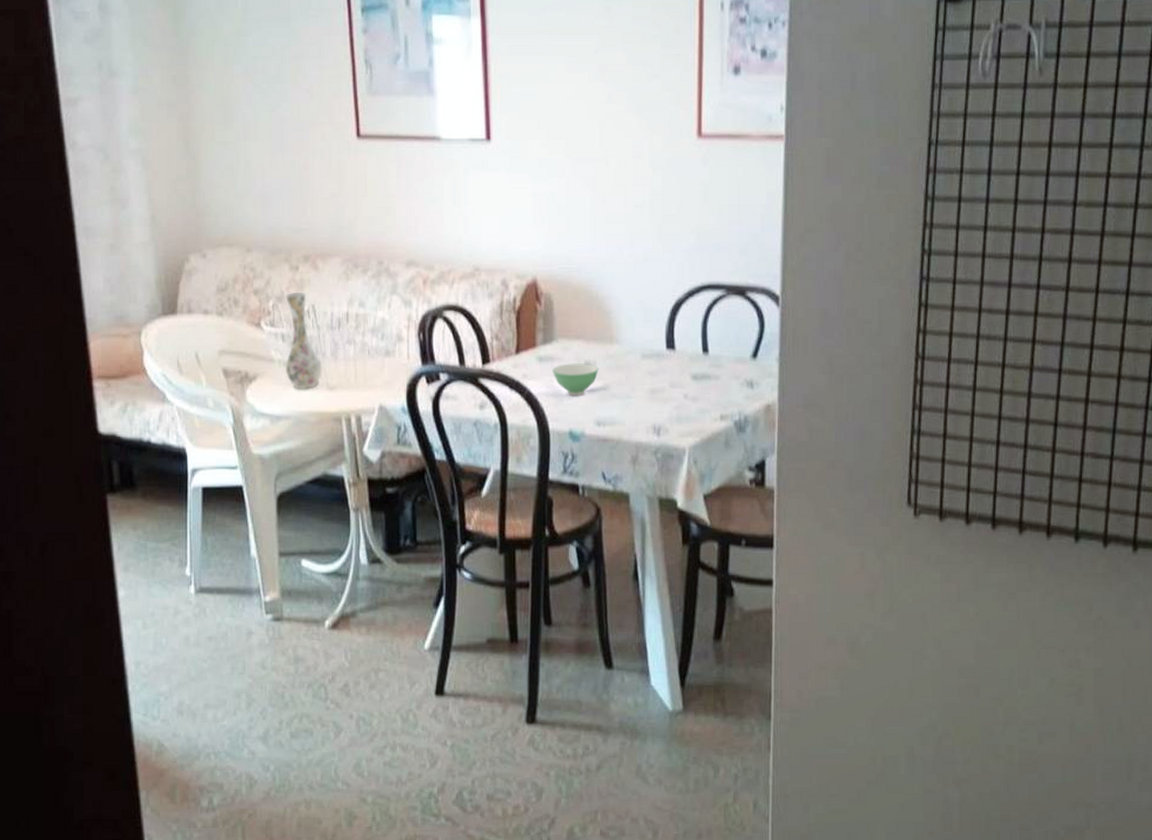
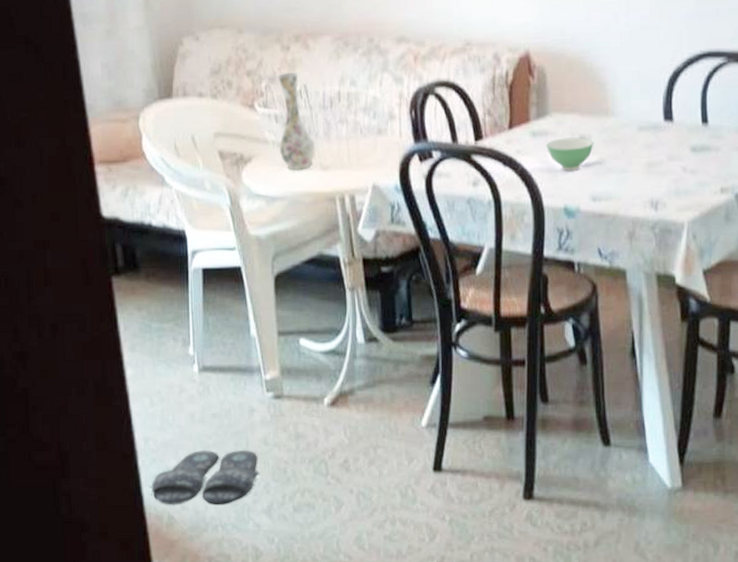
slippers: none [142,673,256,733] -> present [152,449,260,505]

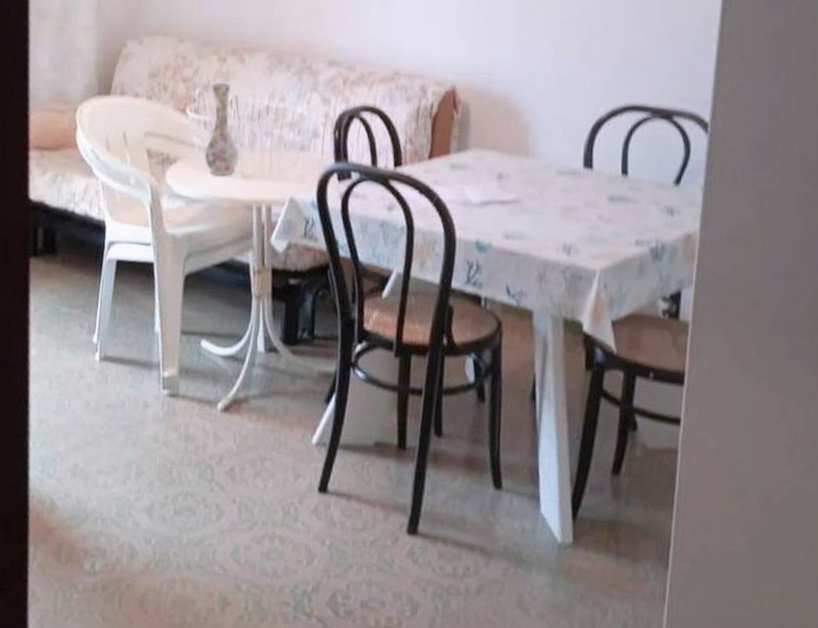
slippers: present [152,449,260,505] -> none [38,439,146,497]
bowl: present [545,137,594,172] -> none [463,173,512,207]

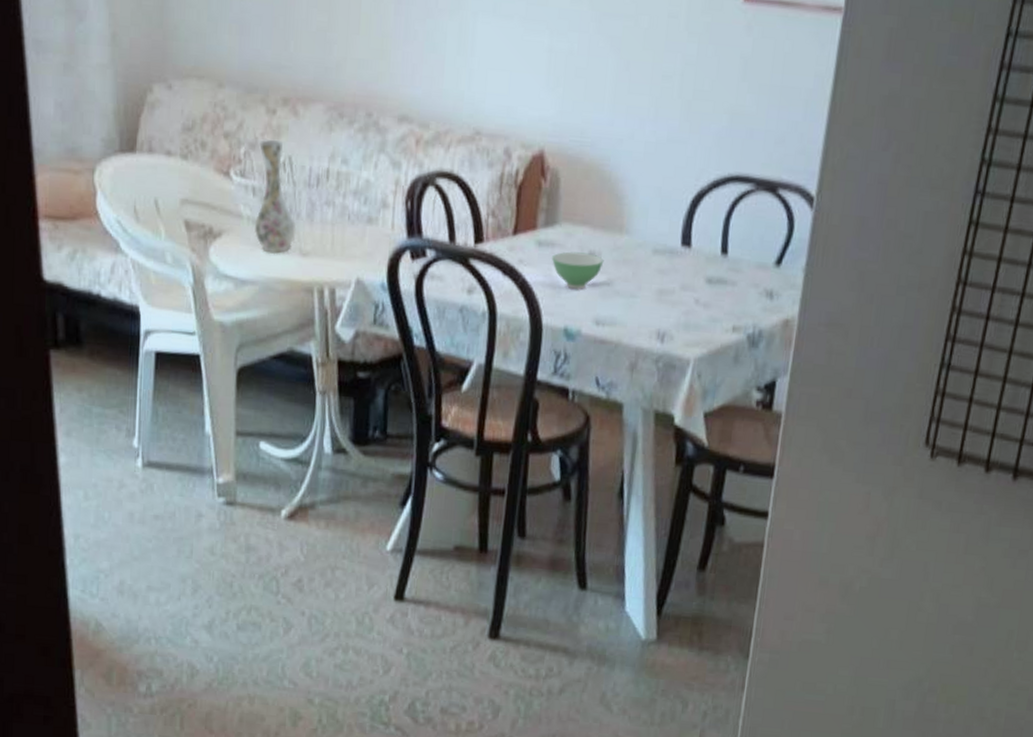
bowl: none [463,173,512,207] -> present [551,251,604,290]

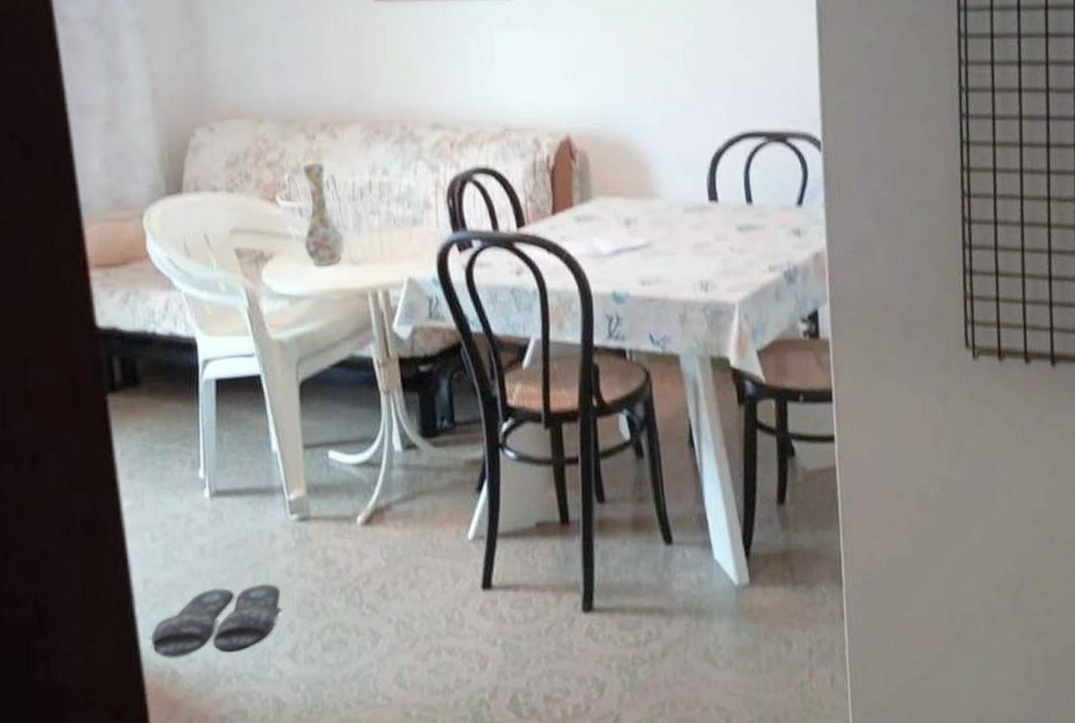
slippers: none [79,553,203,615] -> present [151,583,283,658]
bowl: present [551,251,604,290] -> none [590,221,640,256]

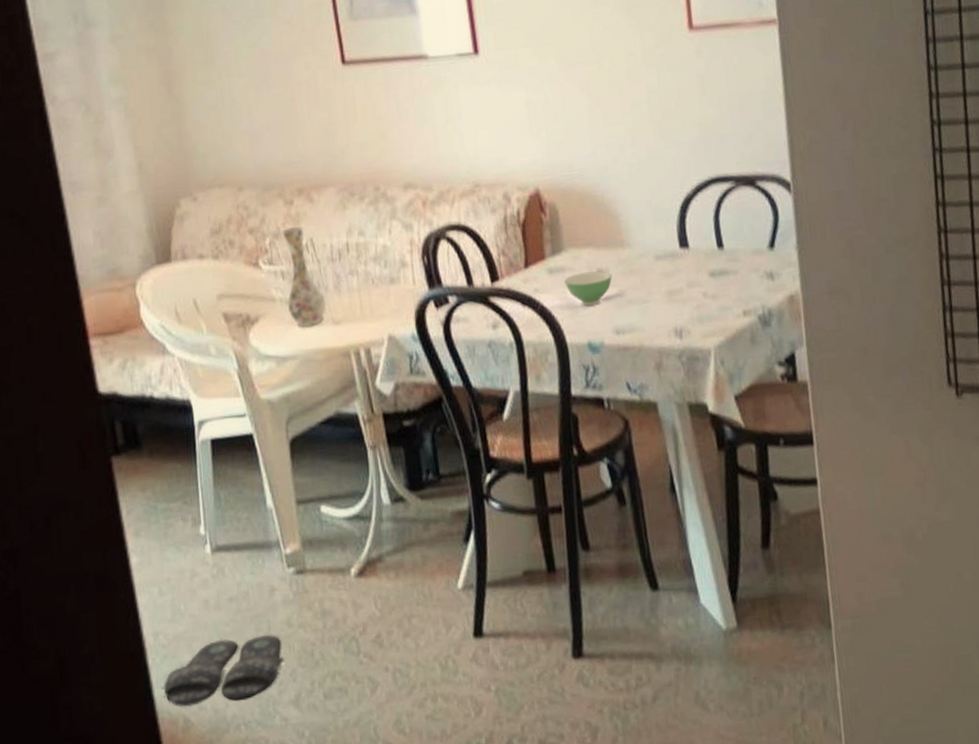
bowl: none [590,221,640,256] -> present [563,271,613,306]

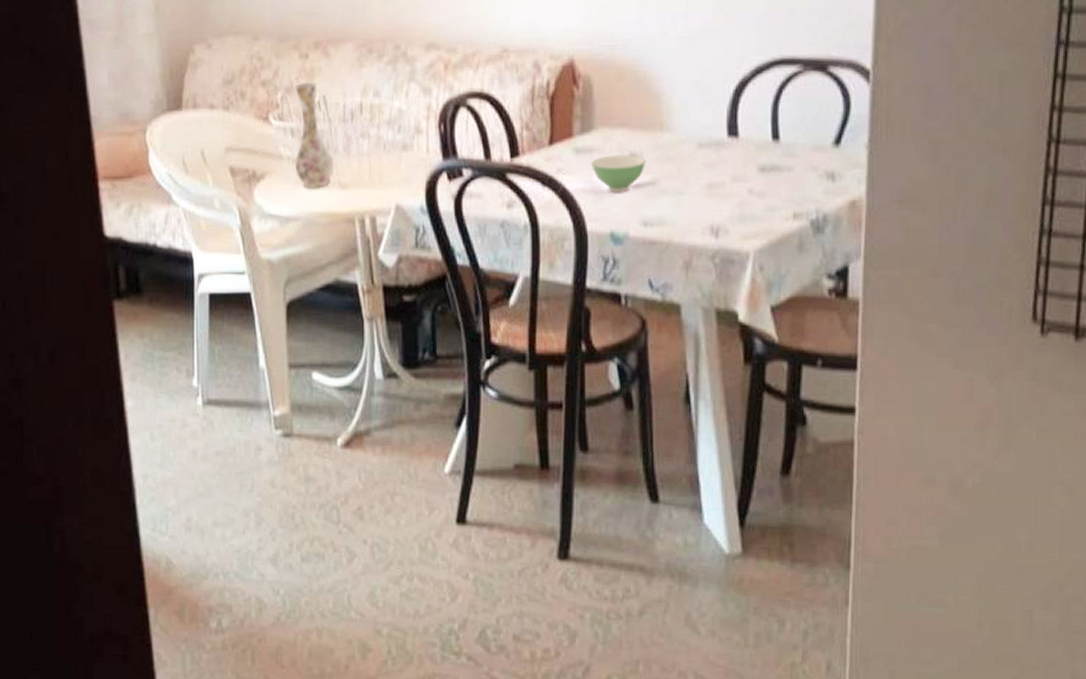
slippers: present [164,634,285,707] -> none [150,490,266,550]

